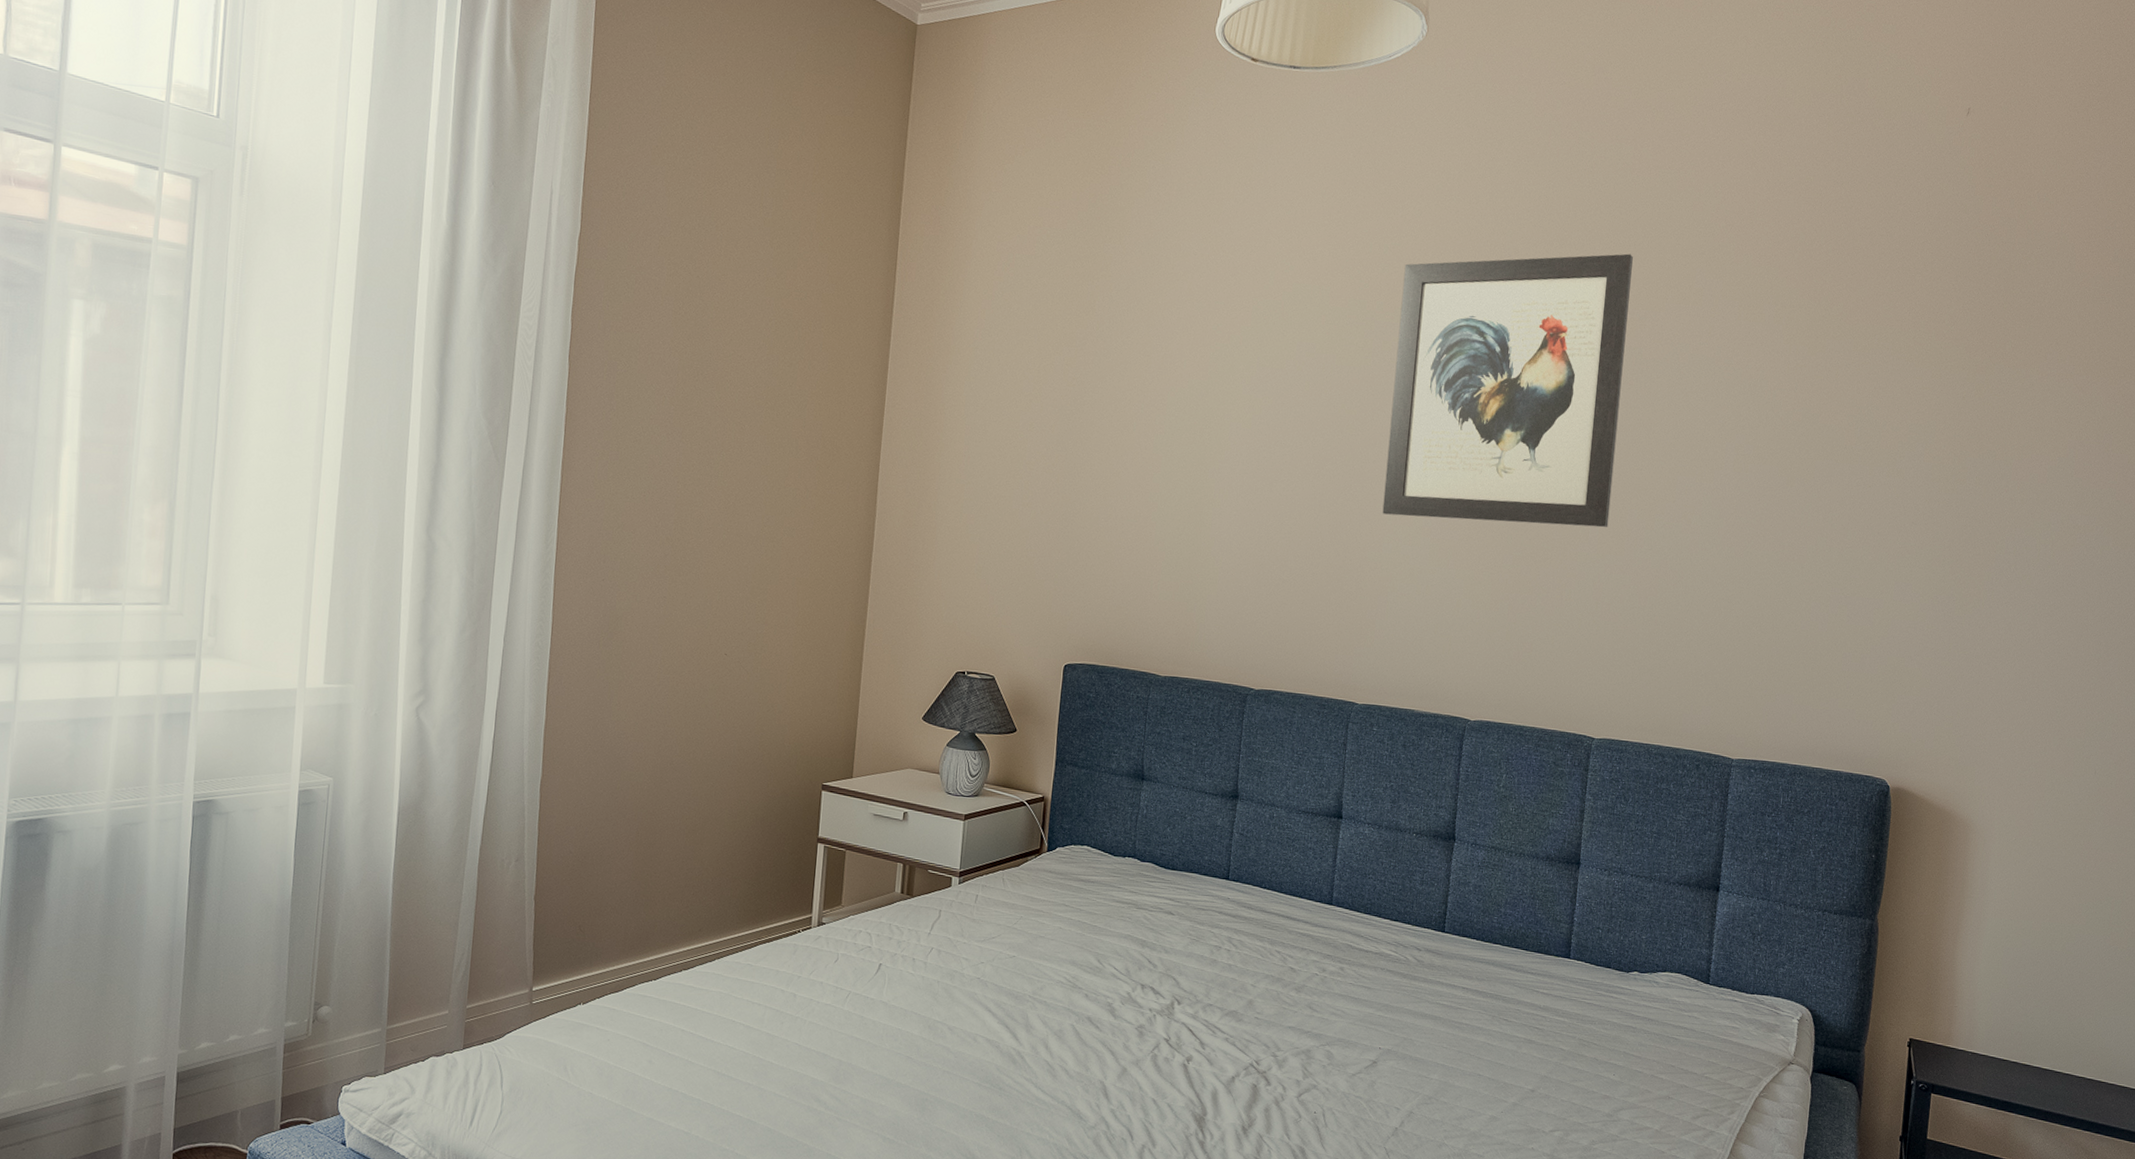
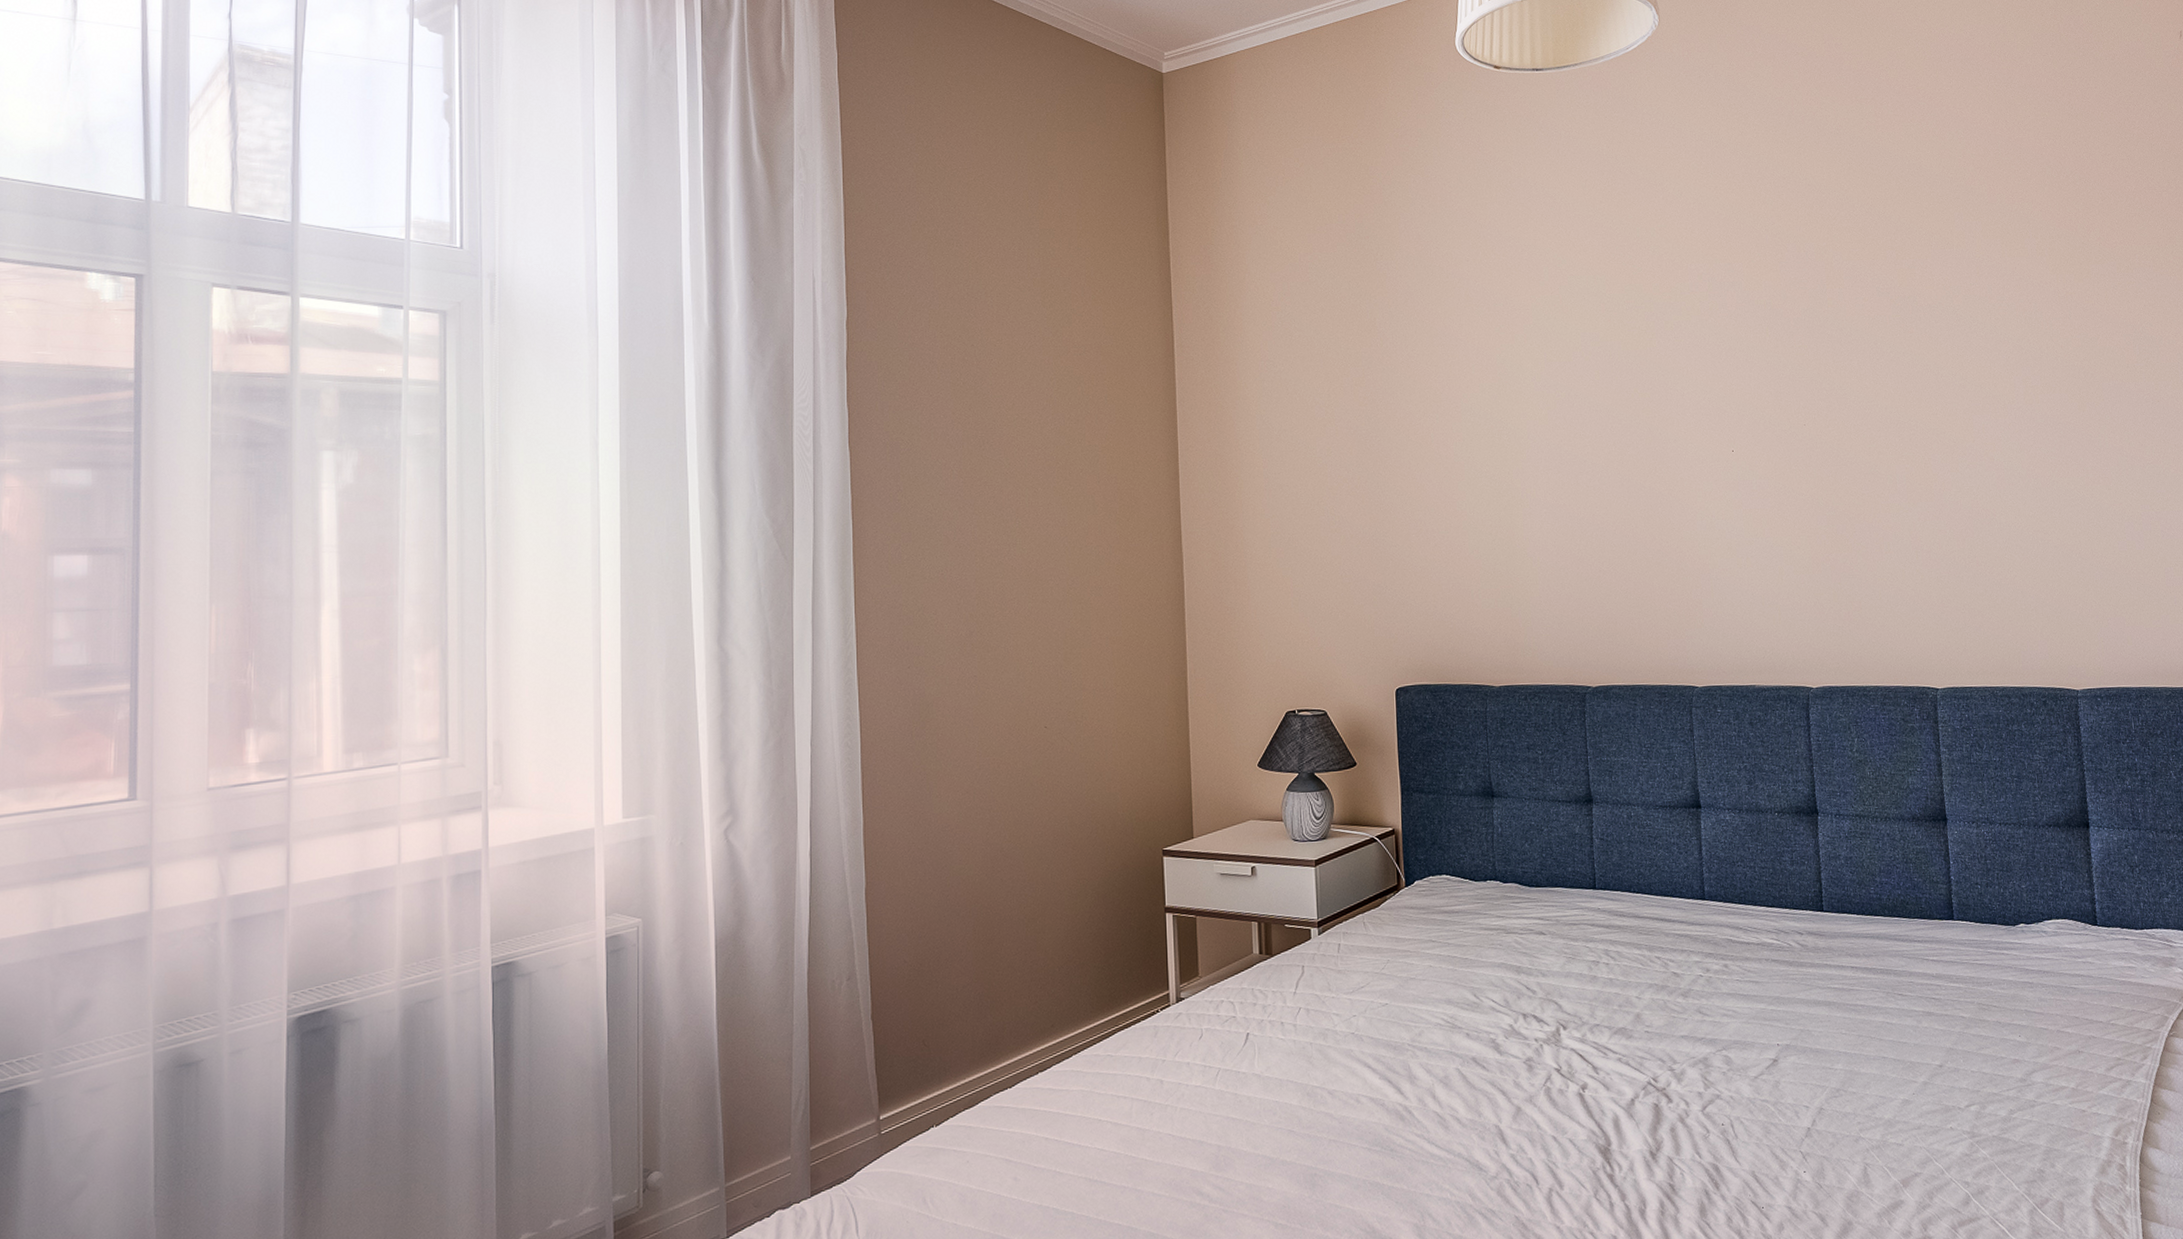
wall art: present [1382,253,1633,528] -> none [1674,207,1914,492]

